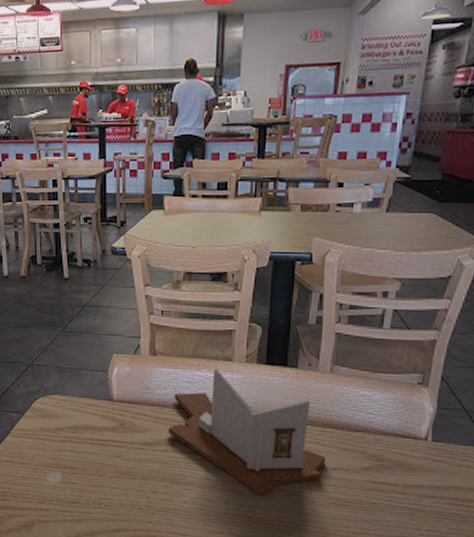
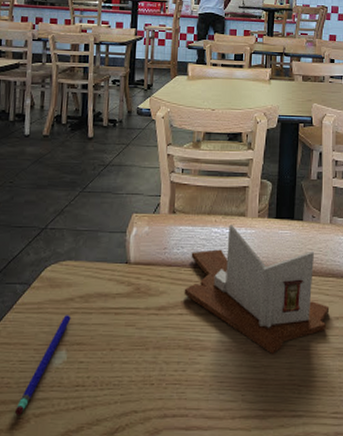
pen: none [22,442,62,520] -> present [15,315,71,415]

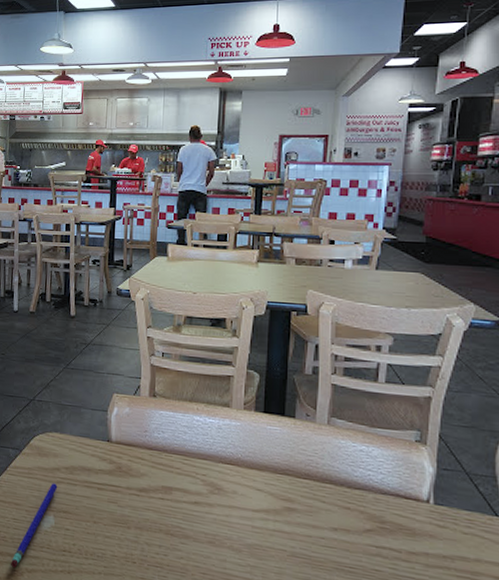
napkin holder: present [184,225,330,354] -> none [165,414,327,555]

